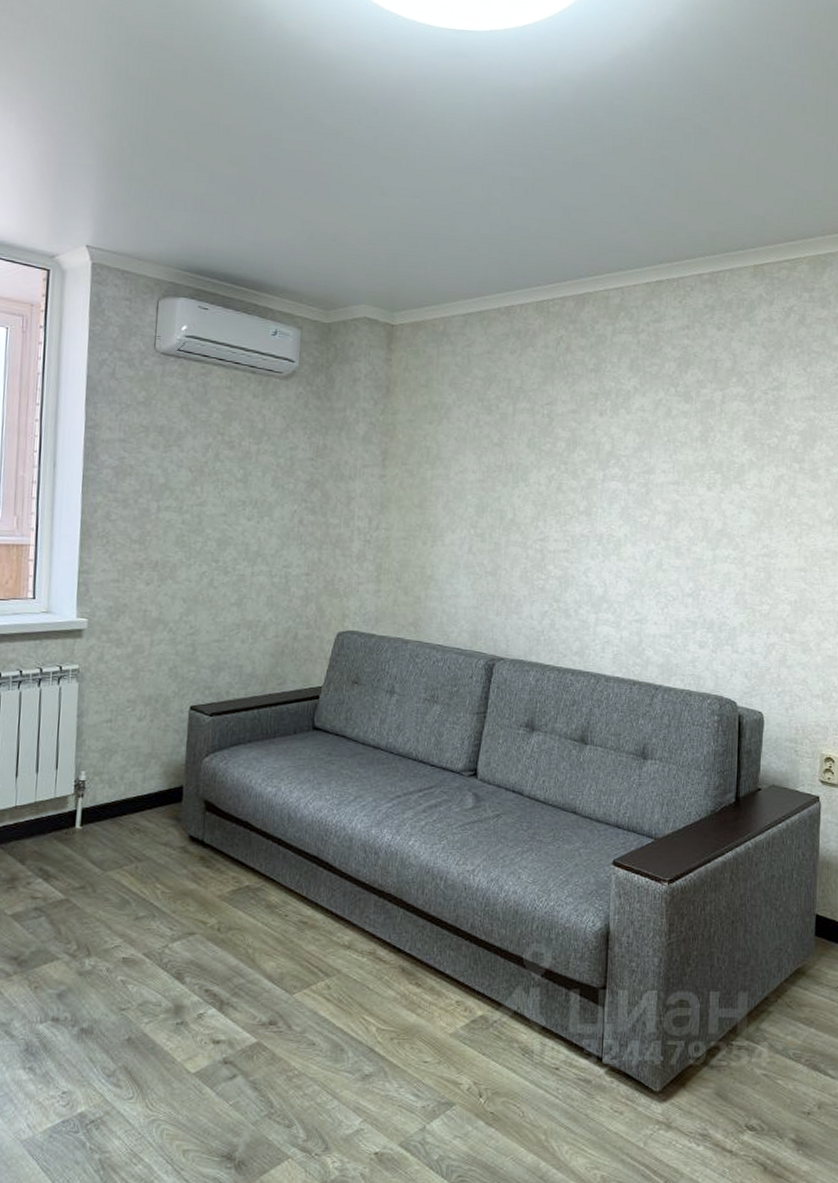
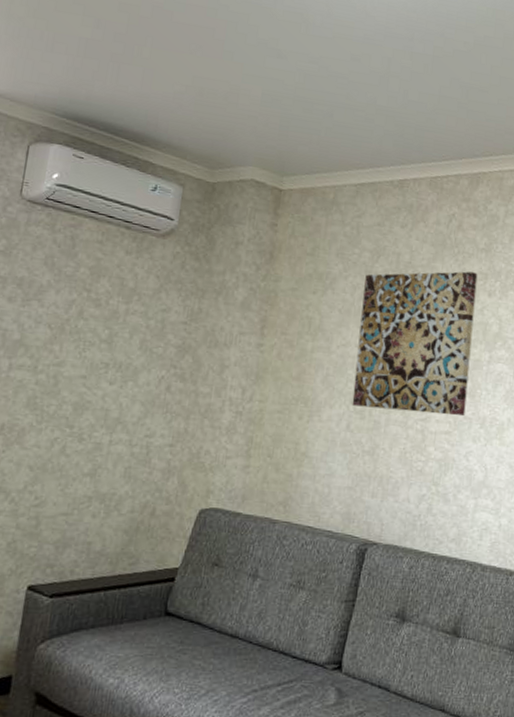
wall art: none [472,392,588,535] -> present [352,271,478,417]

